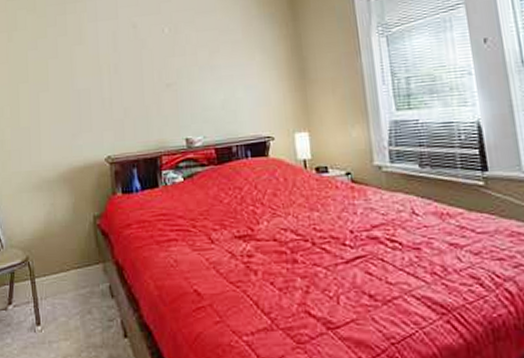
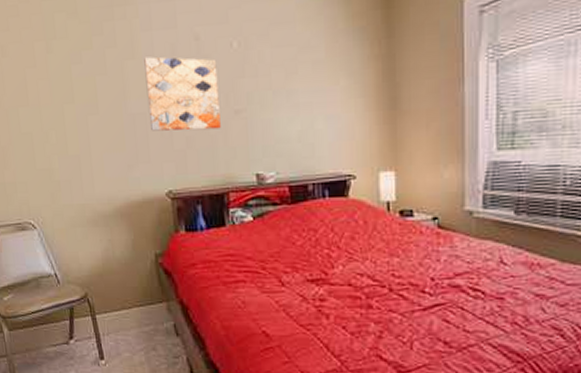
wall art: none [90,42,154,104] -> present [144,56,221,131]

